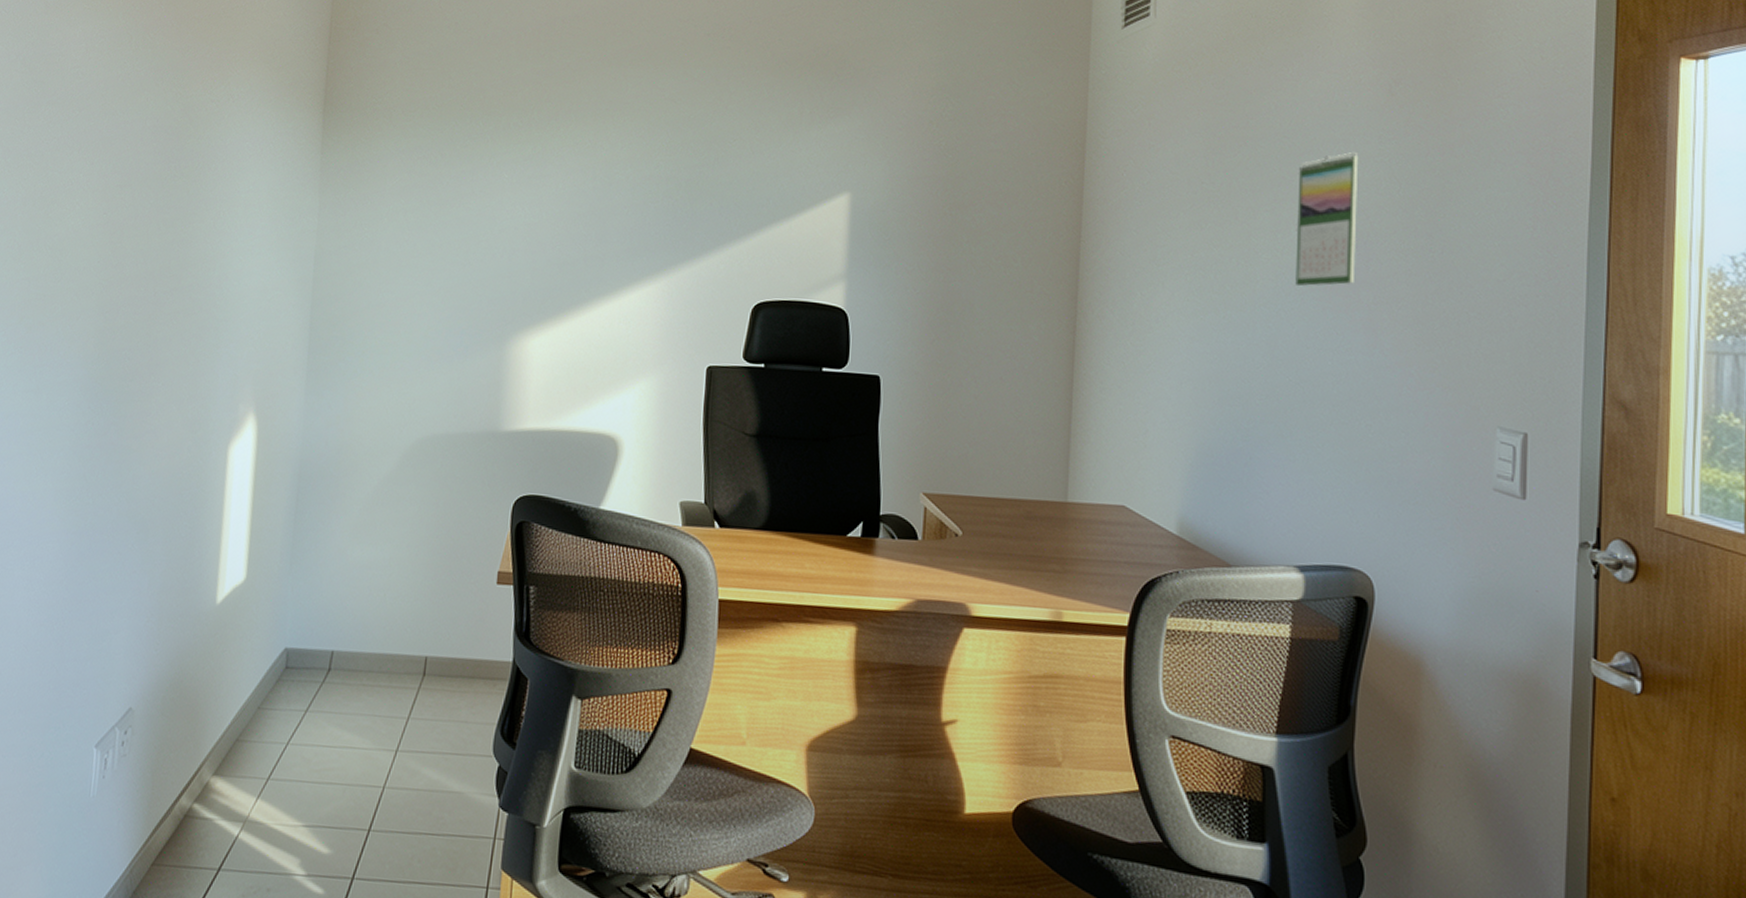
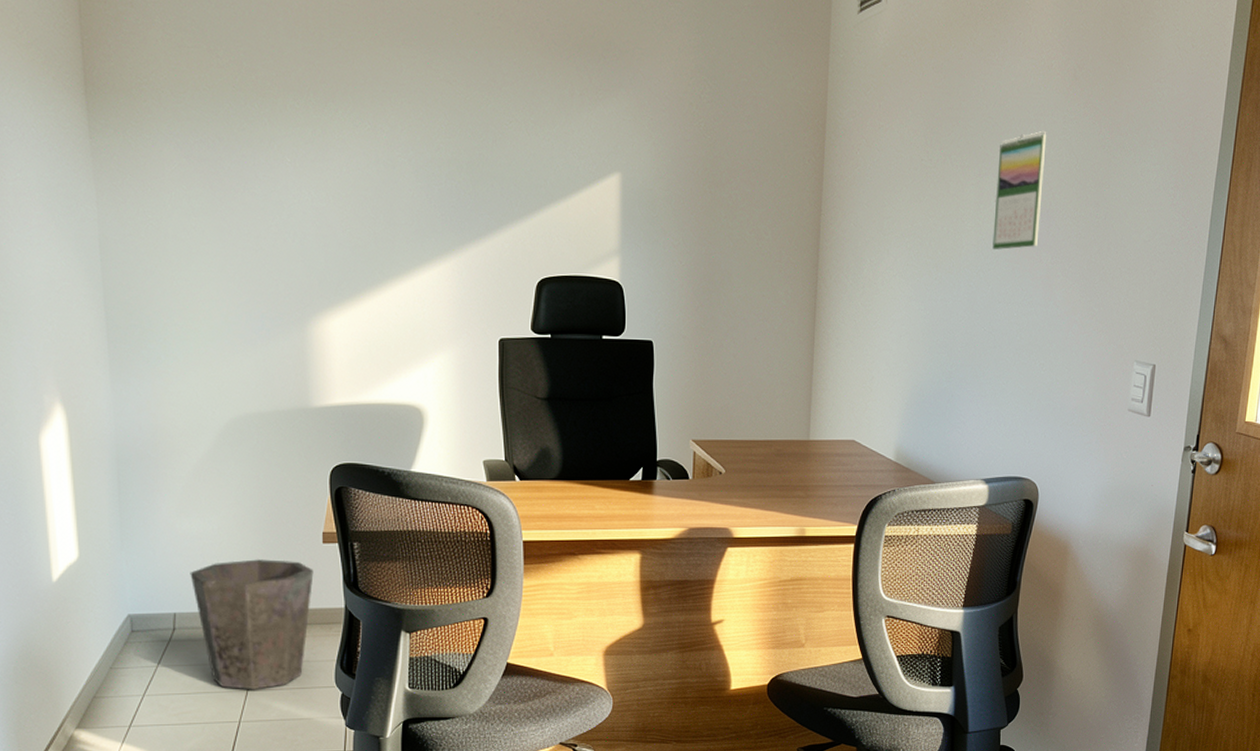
waste bin: none [354,596,484,750] -> present [190,559,314,689]

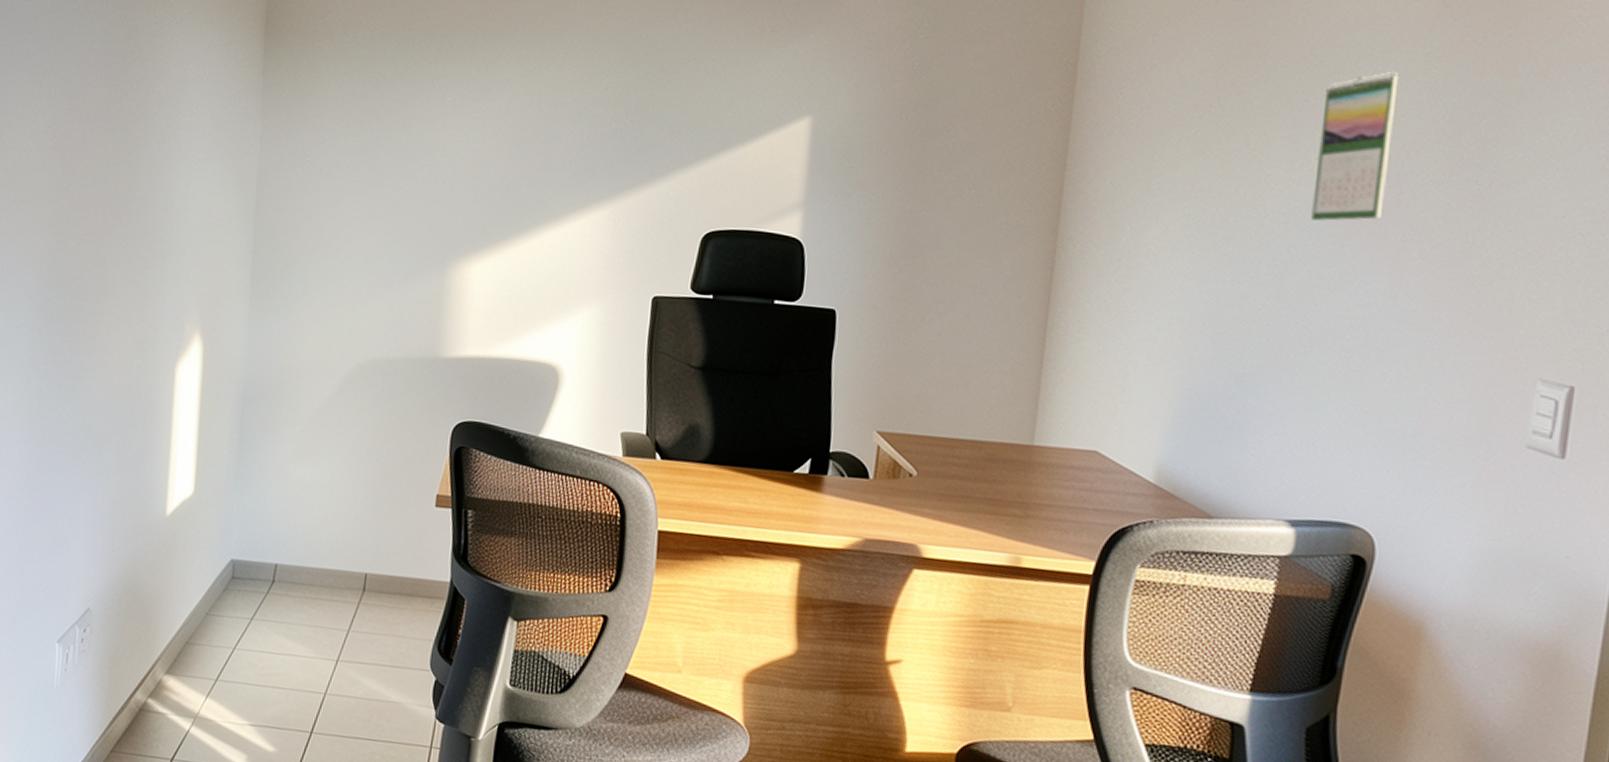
waste bin: present [190,559,314,689] -> none [296,515,422,661]

